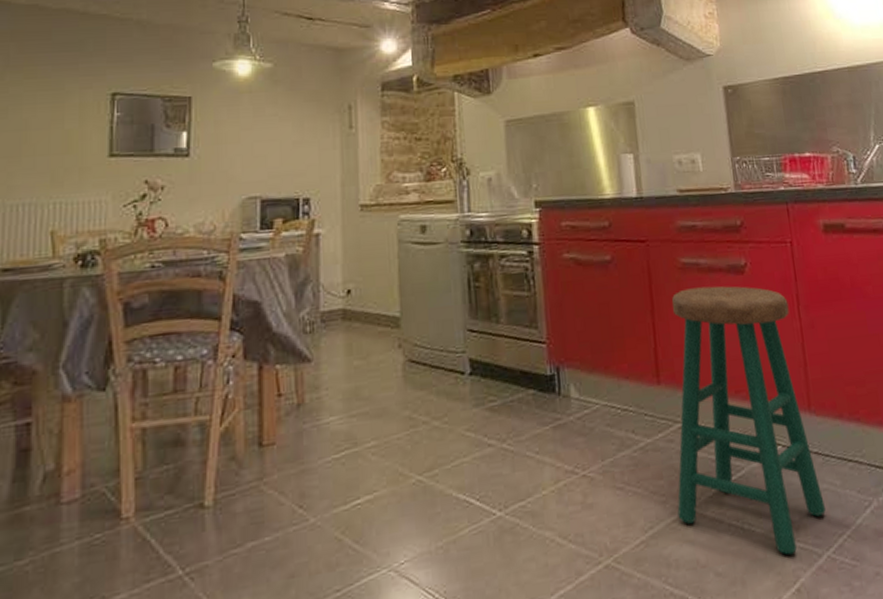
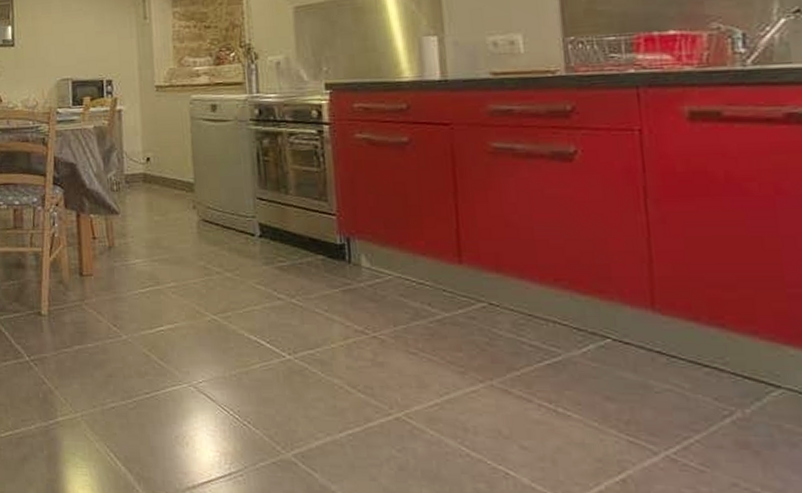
stool: present [672,286,826,555] -> none [477,172,667,446]

